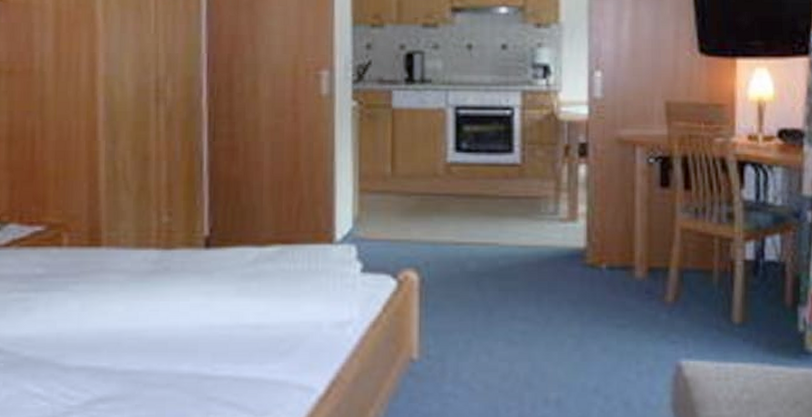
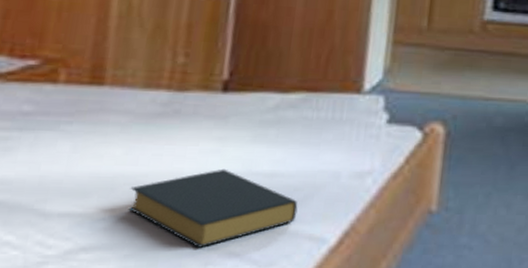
hardback book: none [134,322,285,398] -> present [128,168,298,248]

